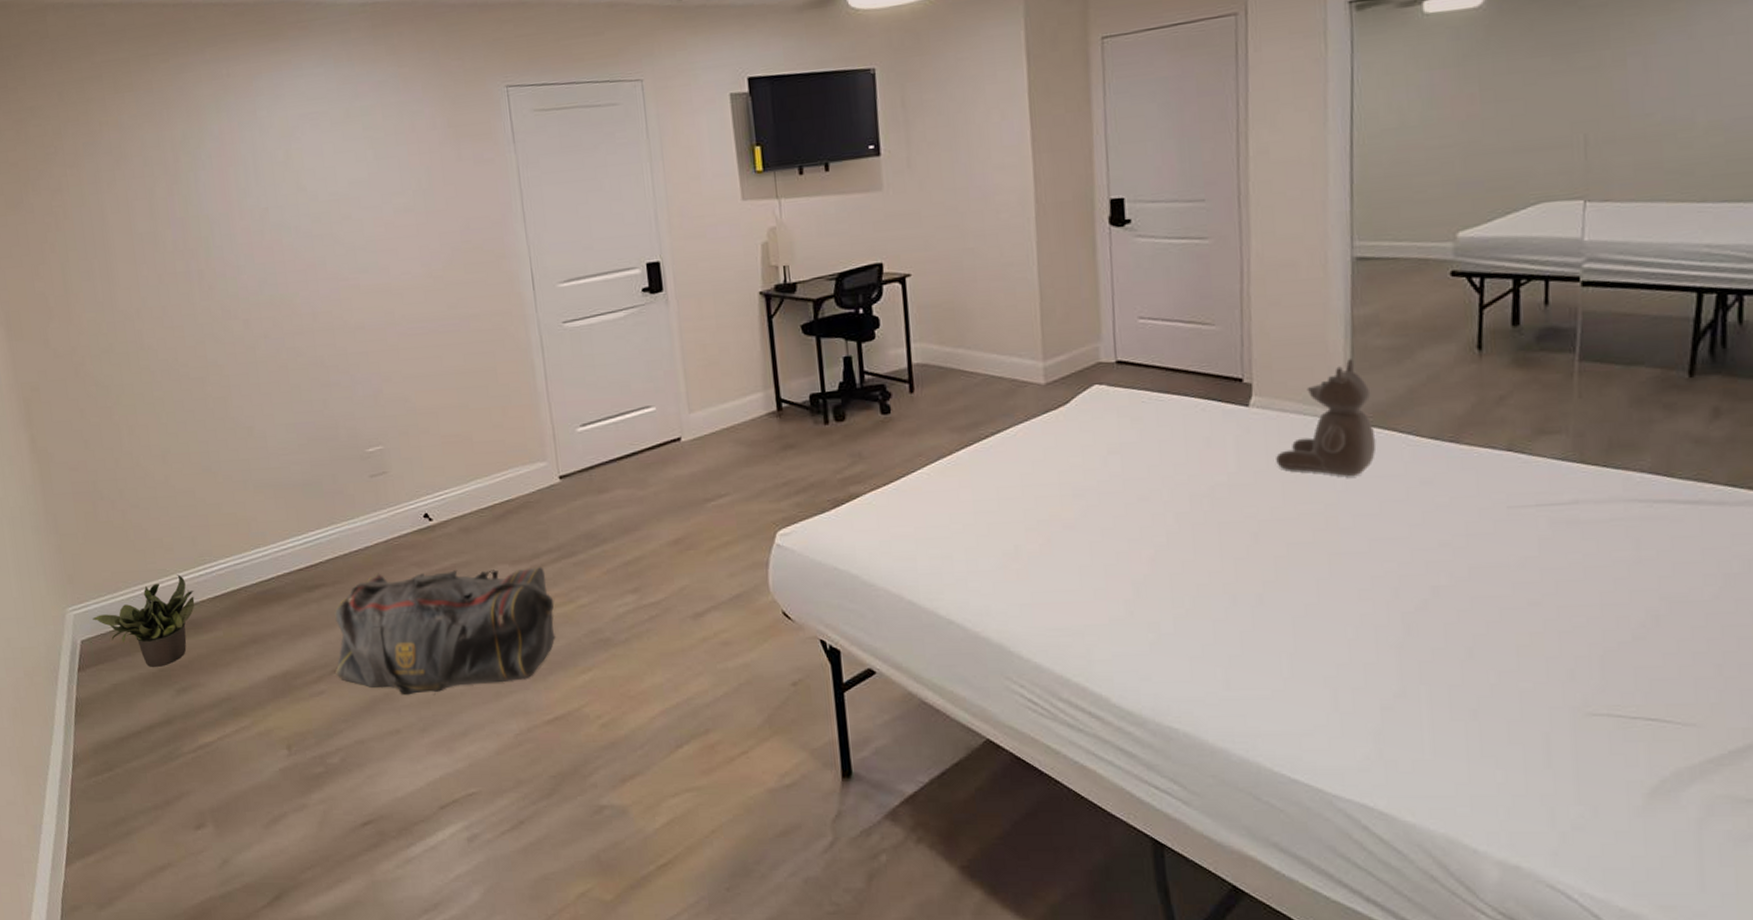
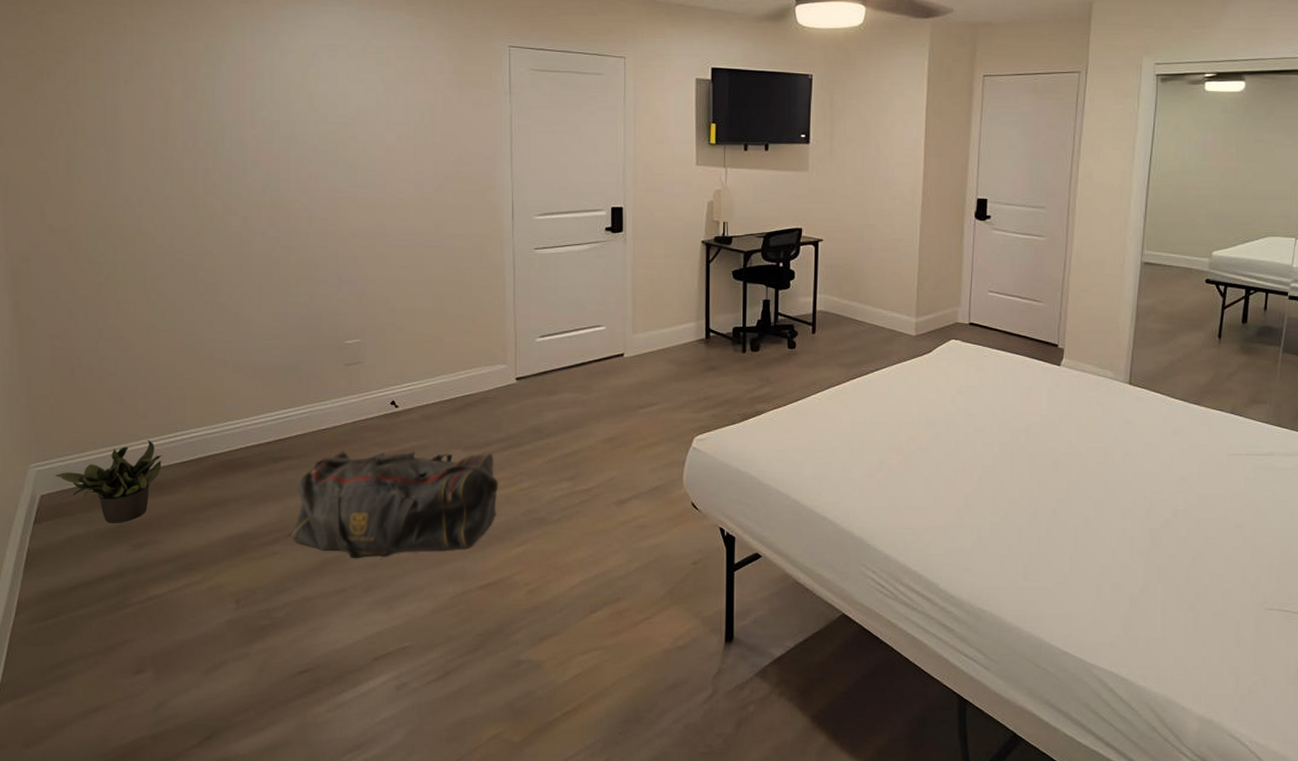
stuffed animal: present [1276,359,1377,477] -> none [1075,337,1145,425]

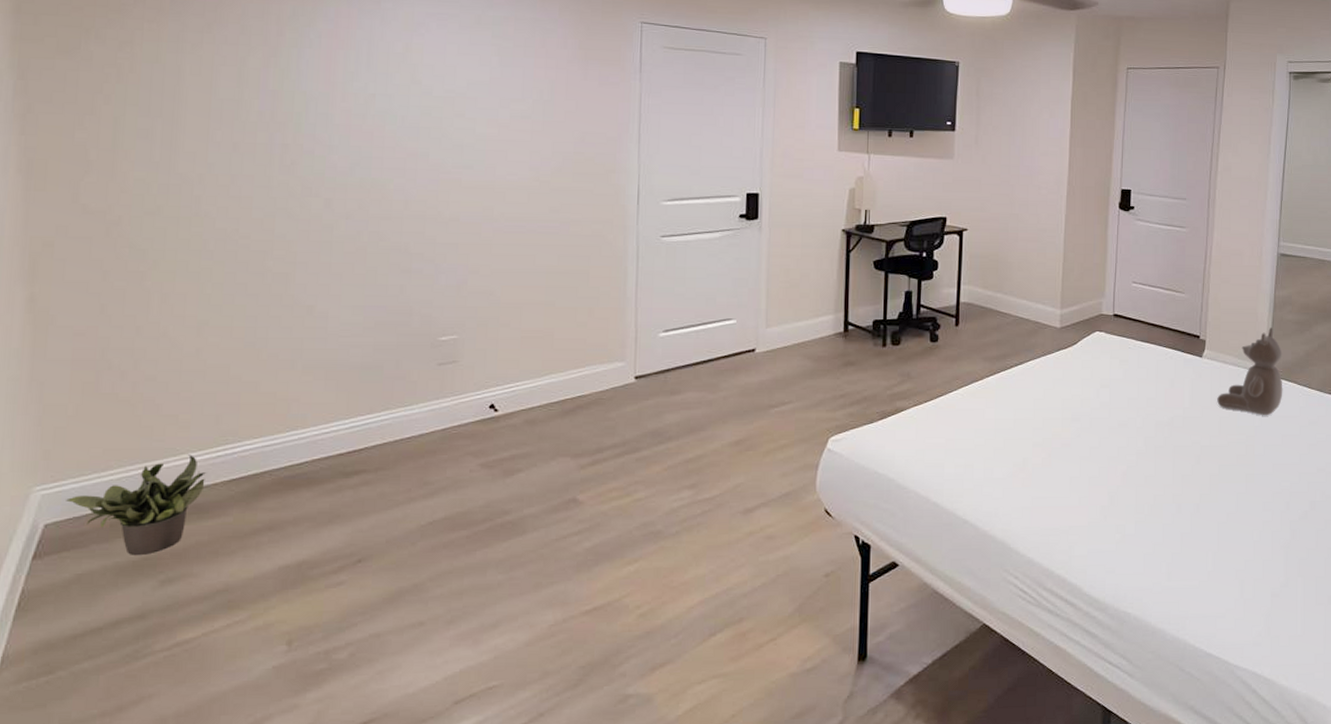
duffel bag: present [291,450,499,559] -> none [361,460,611,585]
stuffed animal: none [1075,337,1145,425] -> present [1217,328,1283,416]

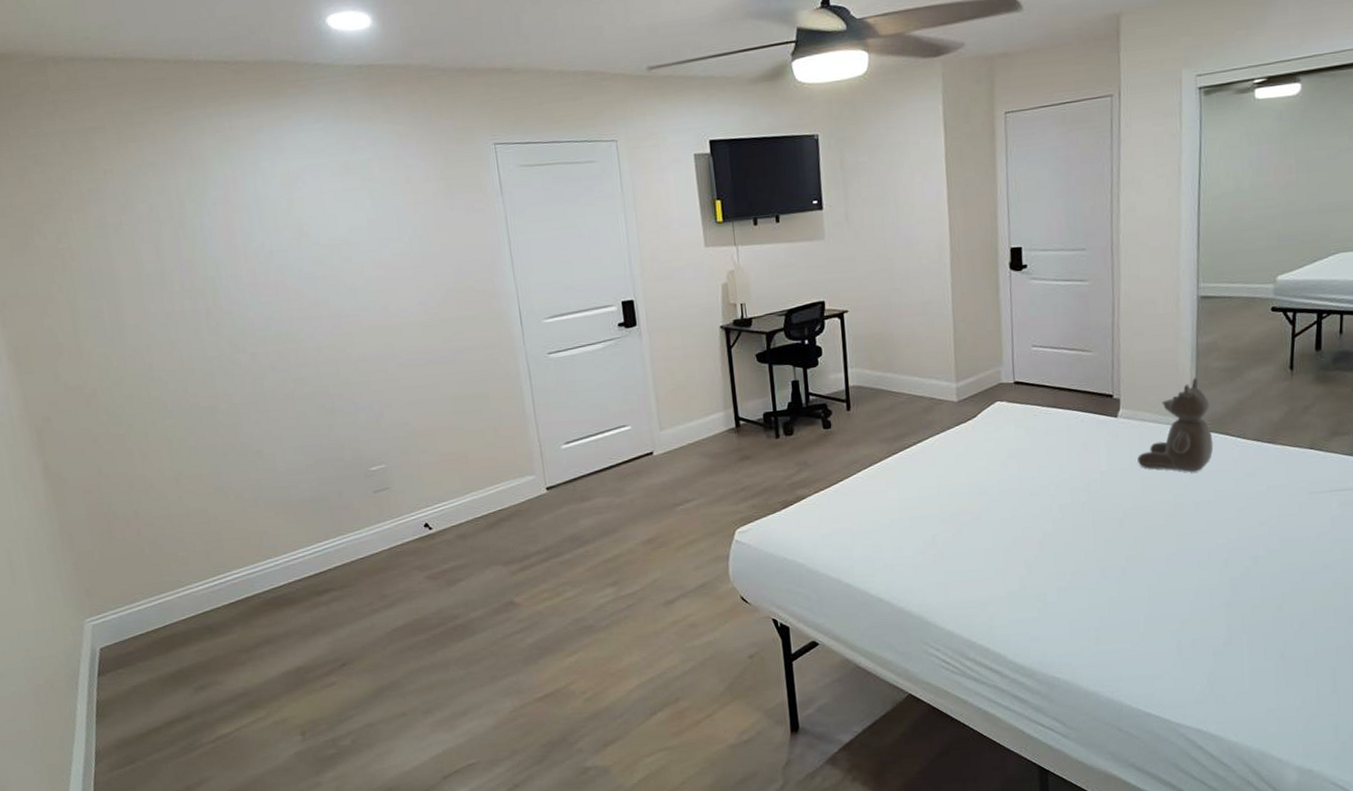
potted plant: present [66,455,207,555] -> none [111,585,210,669]

